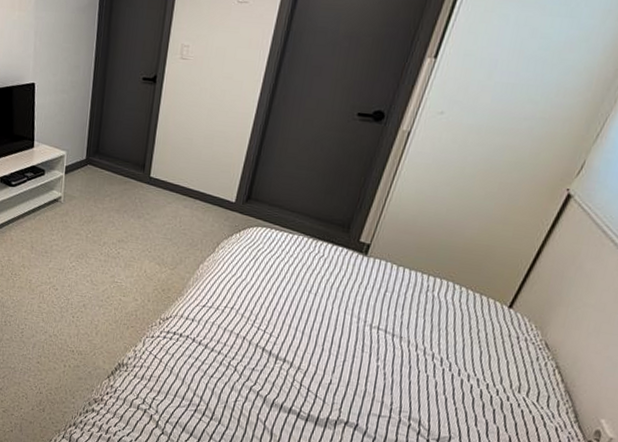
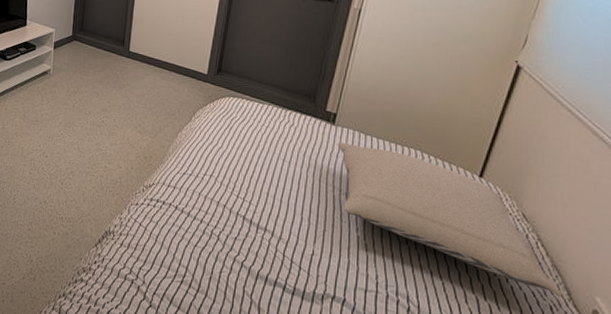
pillow: none [366,273,571,420] -> present [337,141,563,298]

